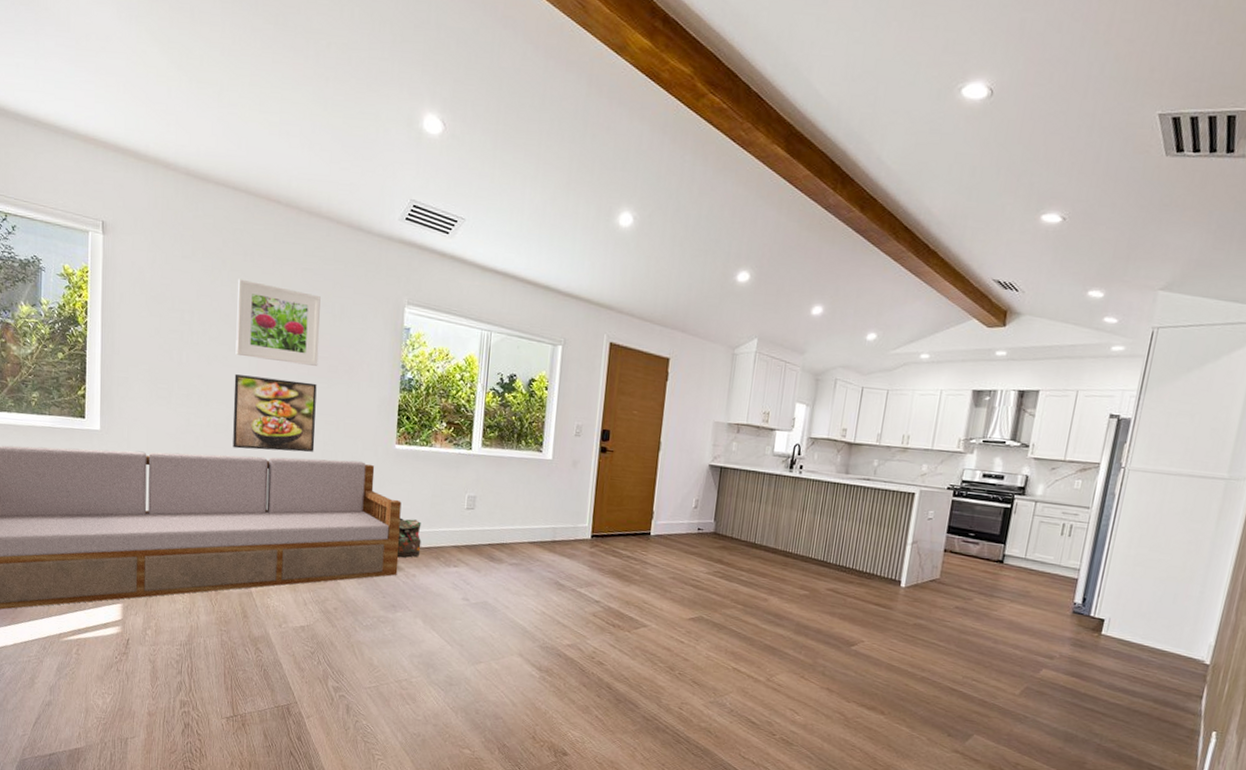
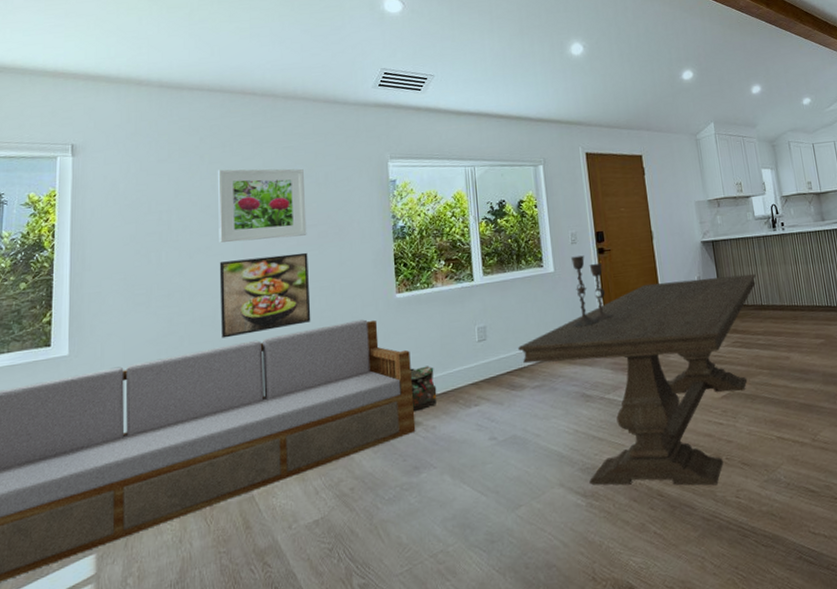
dining table: none [503,494,757,693] -> present [518,273,756,486]
candlestick: none [559,449,601,521] -> present [571,255,612,328]

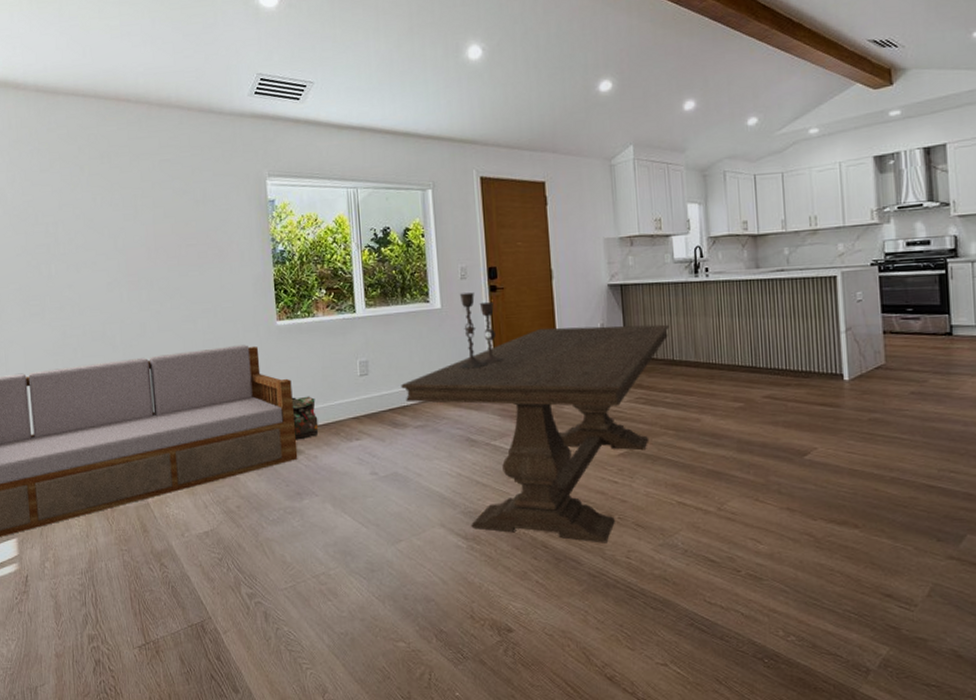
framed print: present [217,168,307,243] -> none [97,181,187,259]
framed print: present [219,252,311,339] -> none [105,272,195,354]

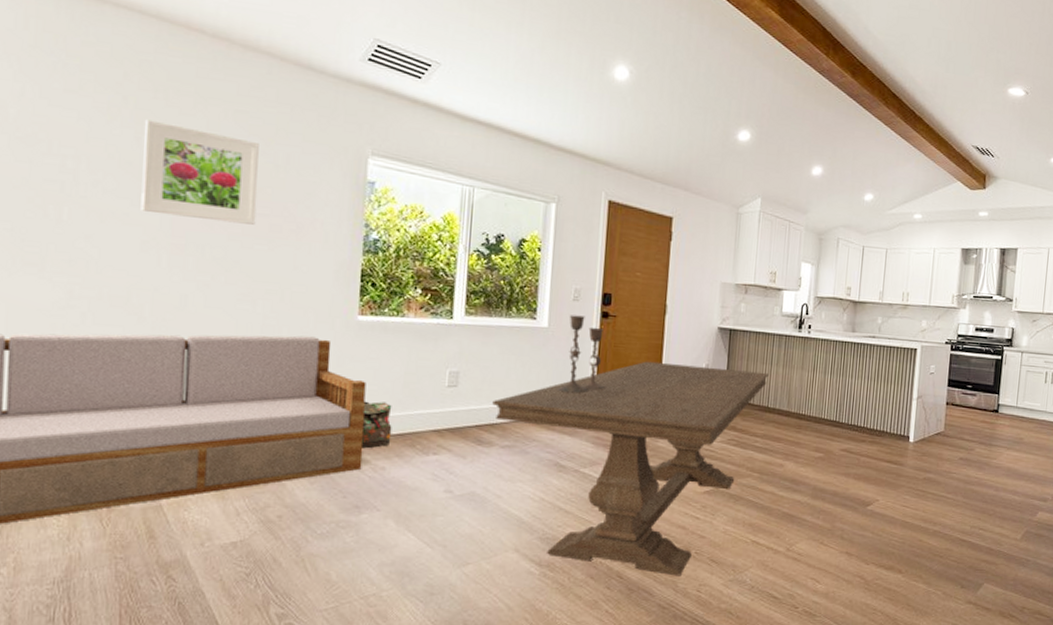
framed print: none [97,181,187,259] -> present [141,119,259,225]

